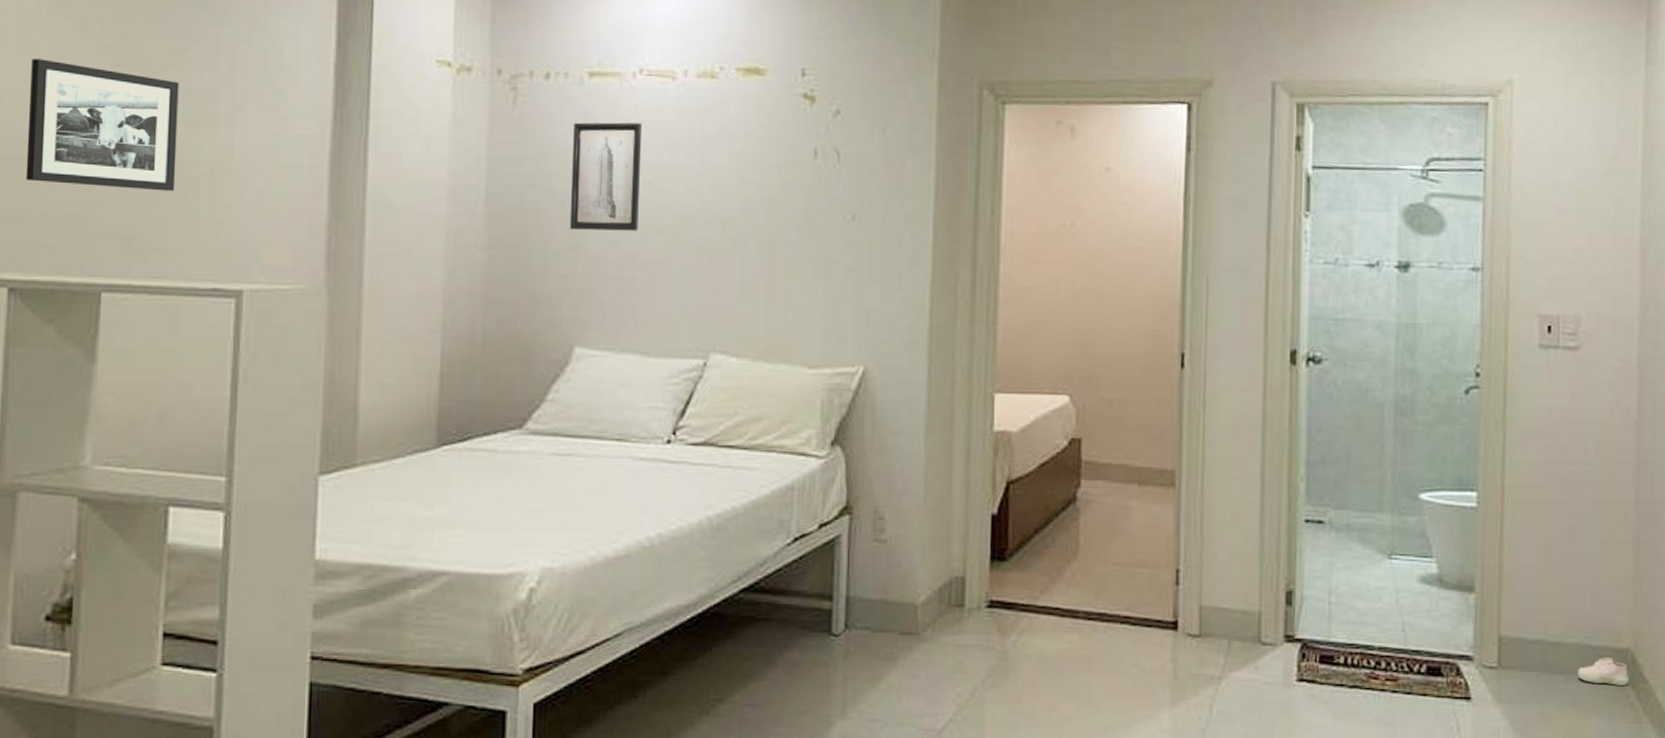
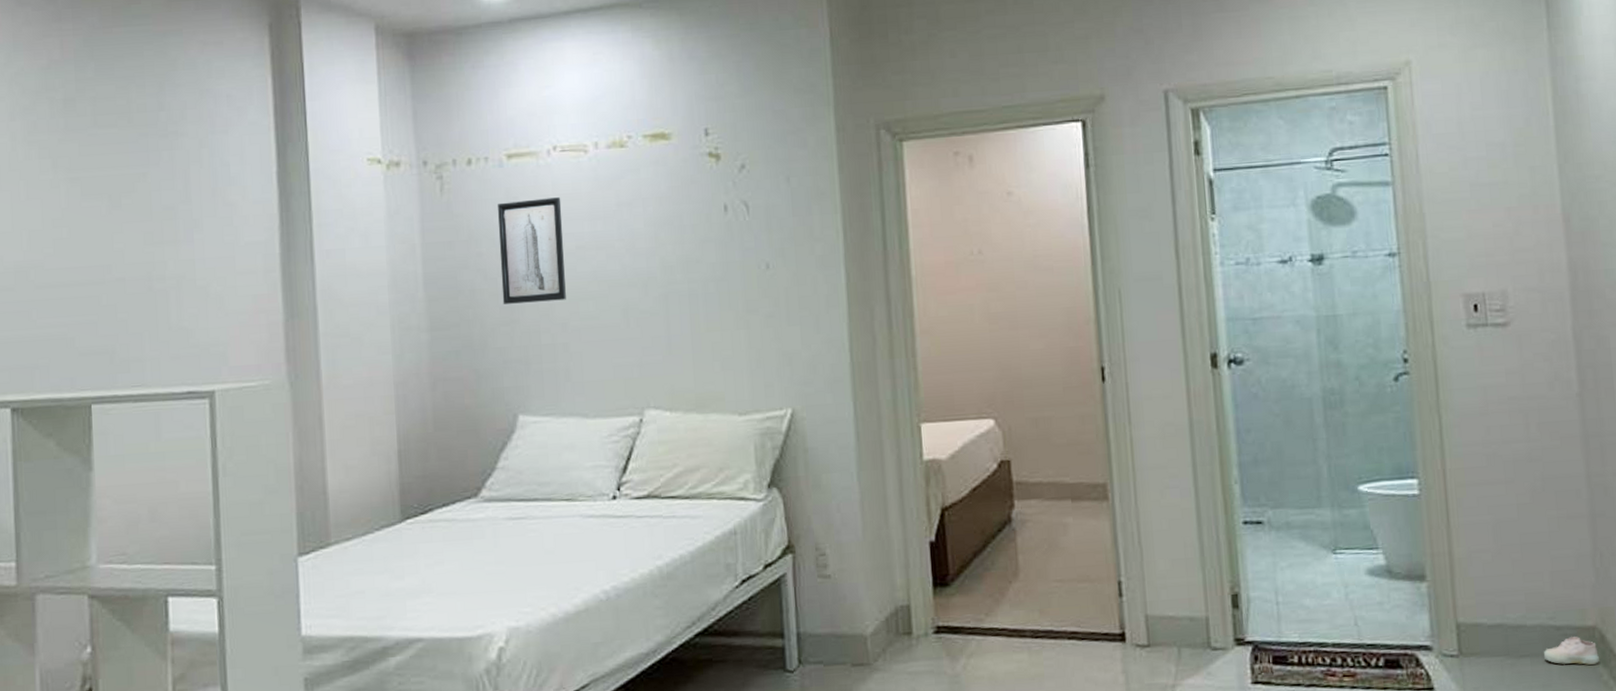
picture frame: present [25,59,179,191] -> none [13,197,147,309]

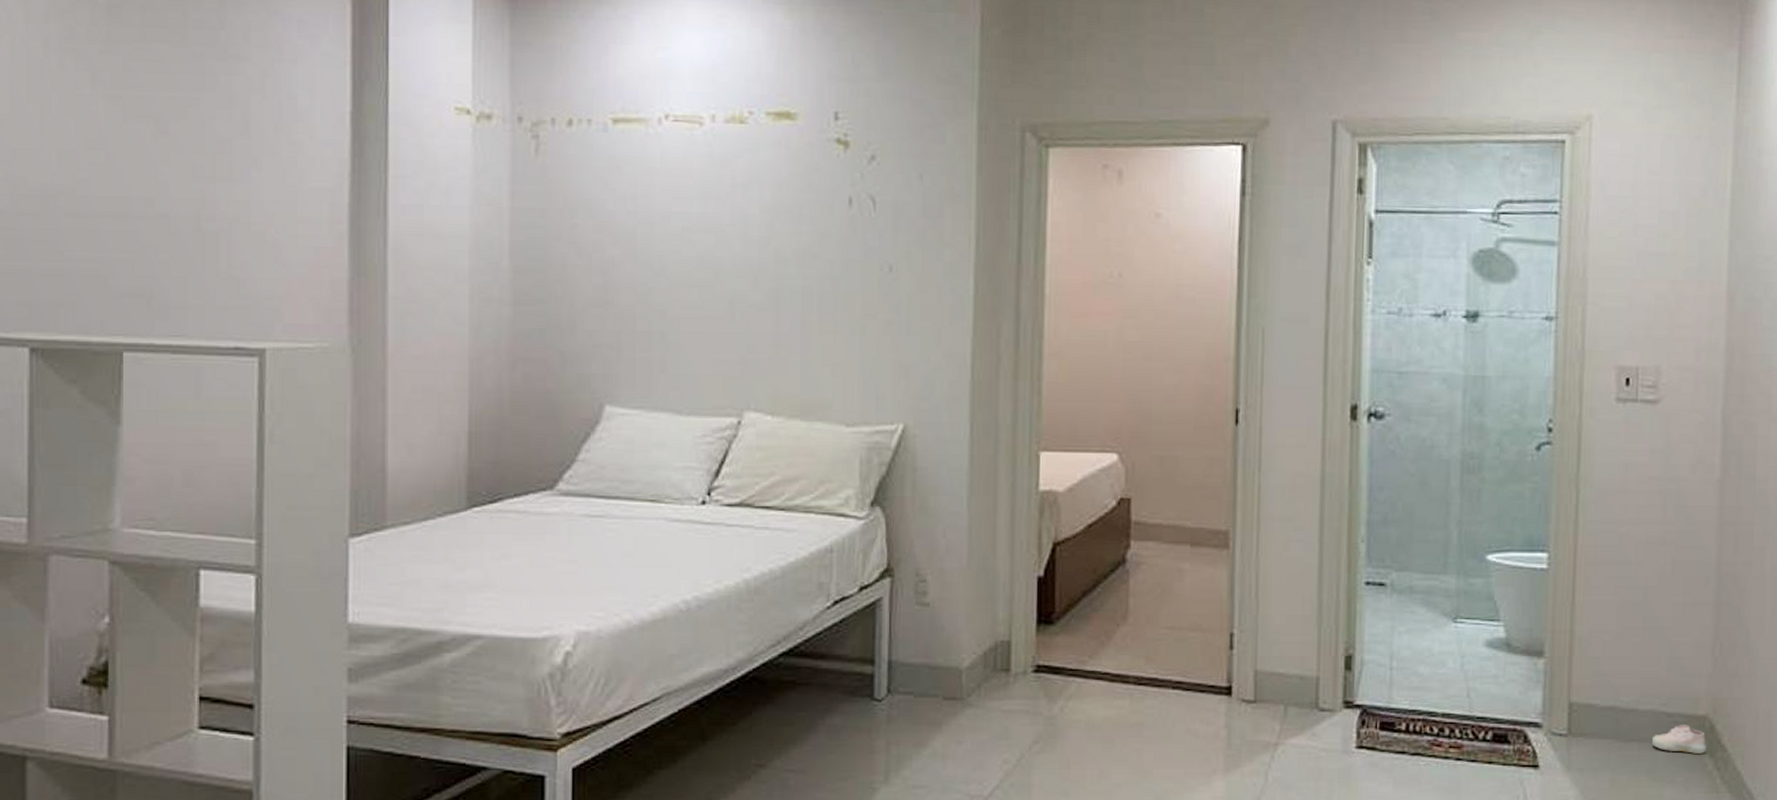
wall art: present [498,197,566,304] -> none [596,171,670,285]

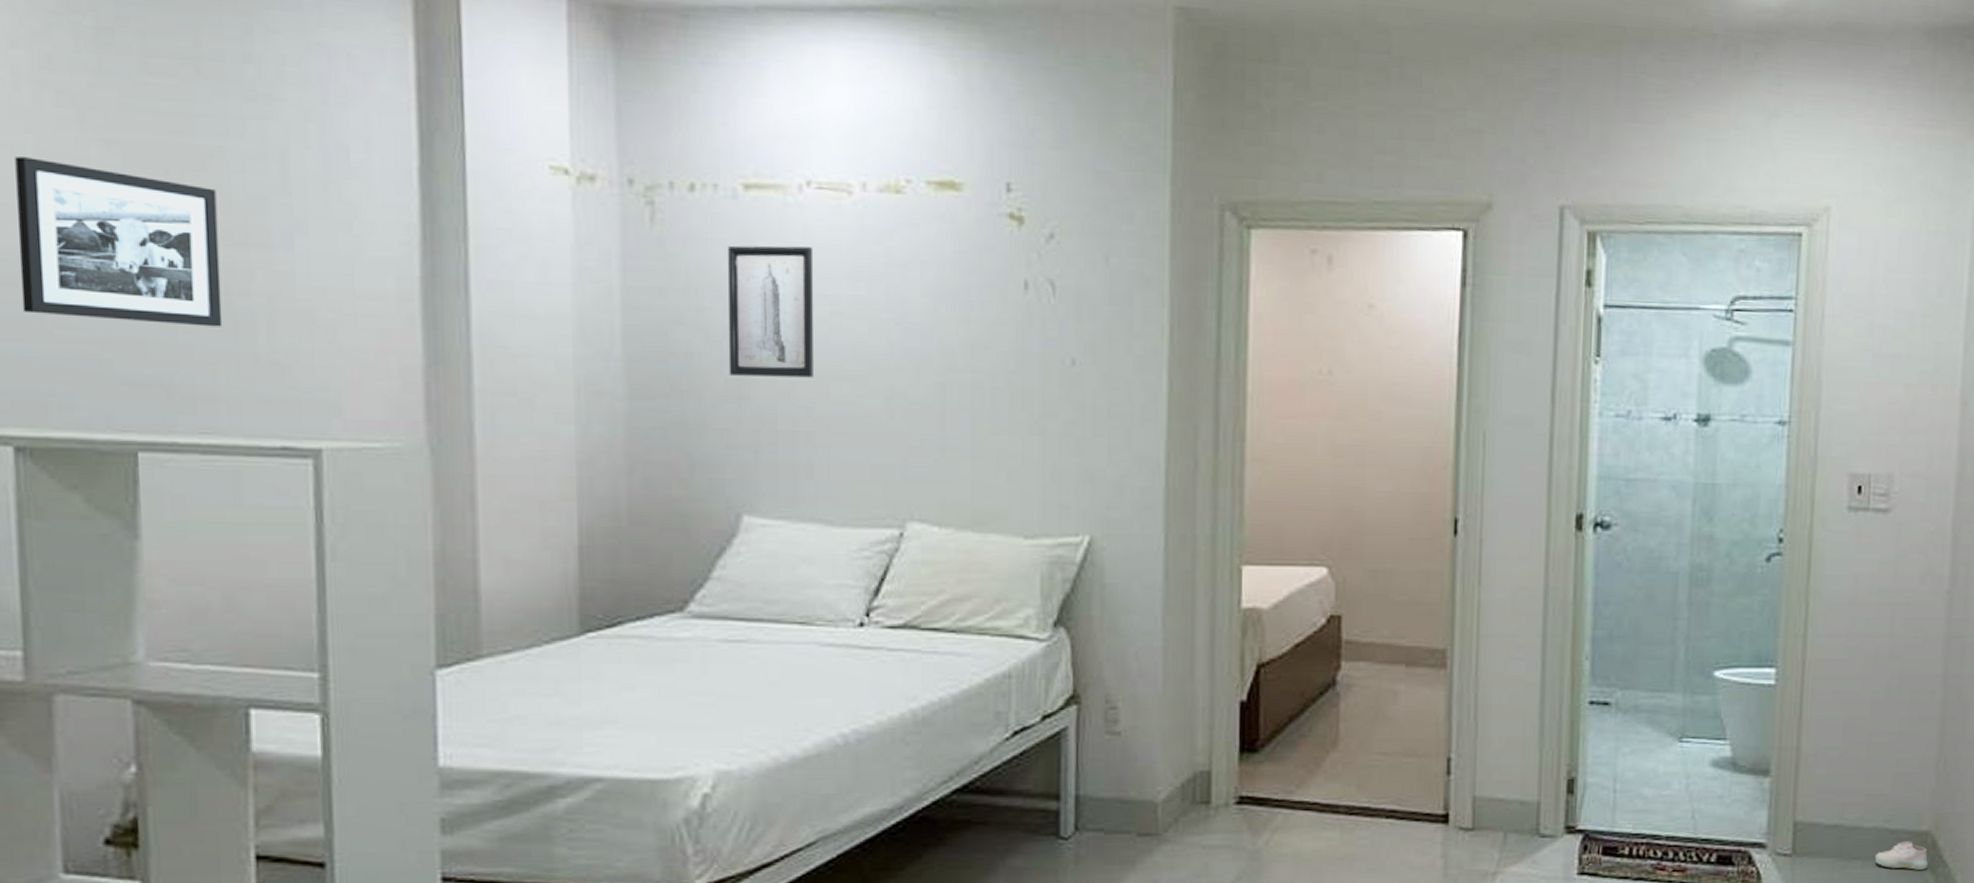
picture frame: none [41,111,193,247] -> present [15,157,223,327]
wall art: none [596,171,670,285] -> present [727,245,814,378]

